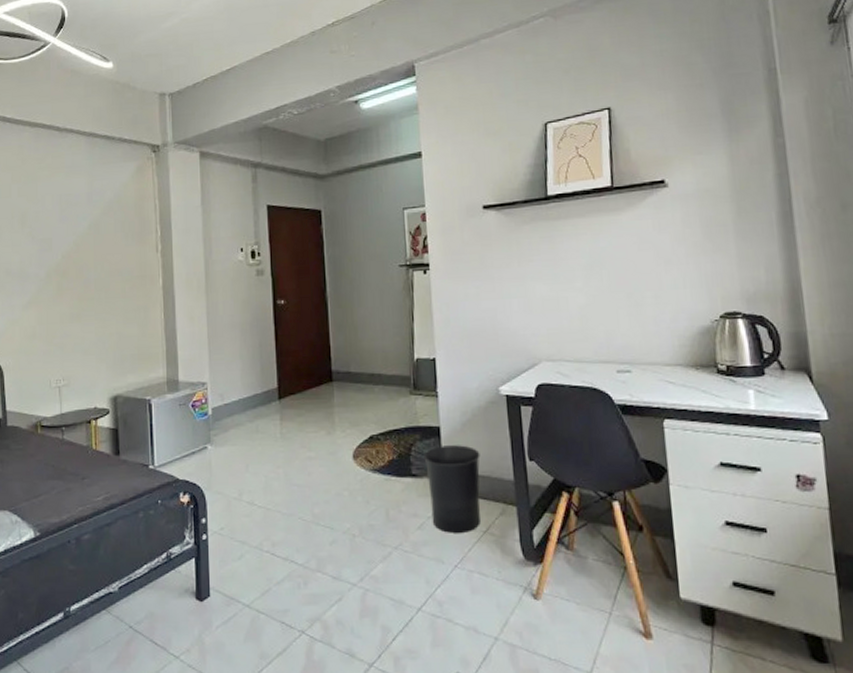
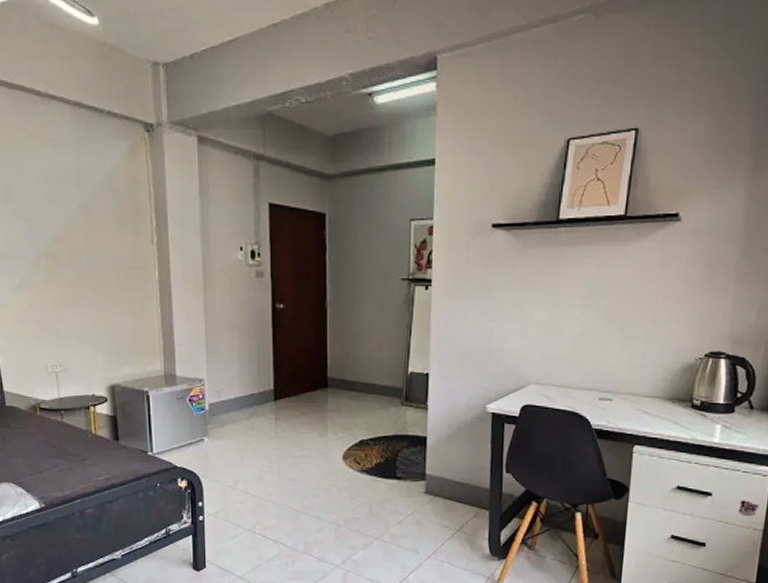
waste bin: present [423,445,480,533] -> none [409,454,462,530]

